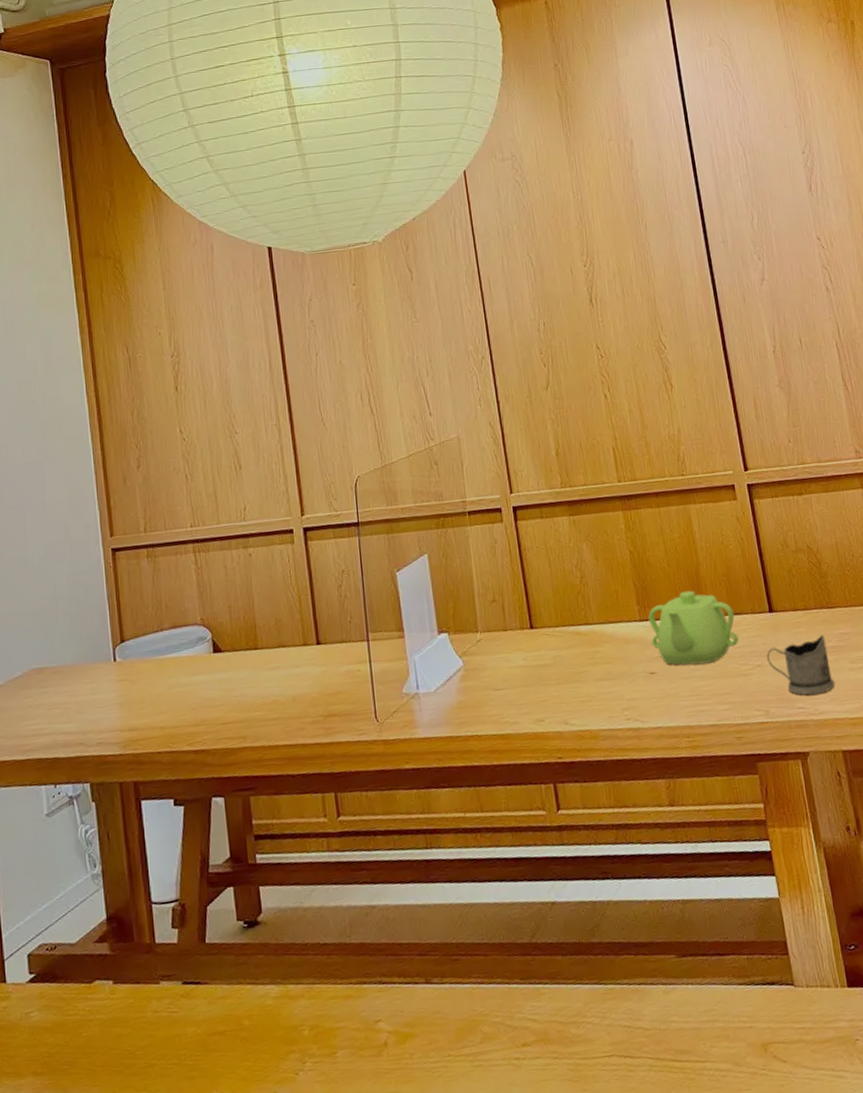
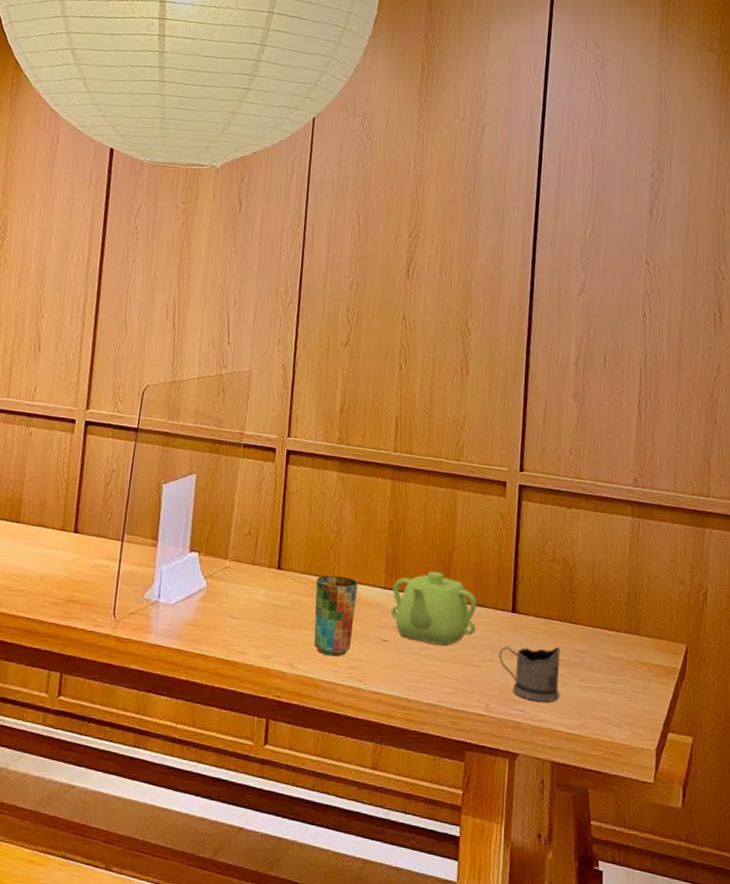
cup: none [571,619,620,704] -> present [313,575,358,657]

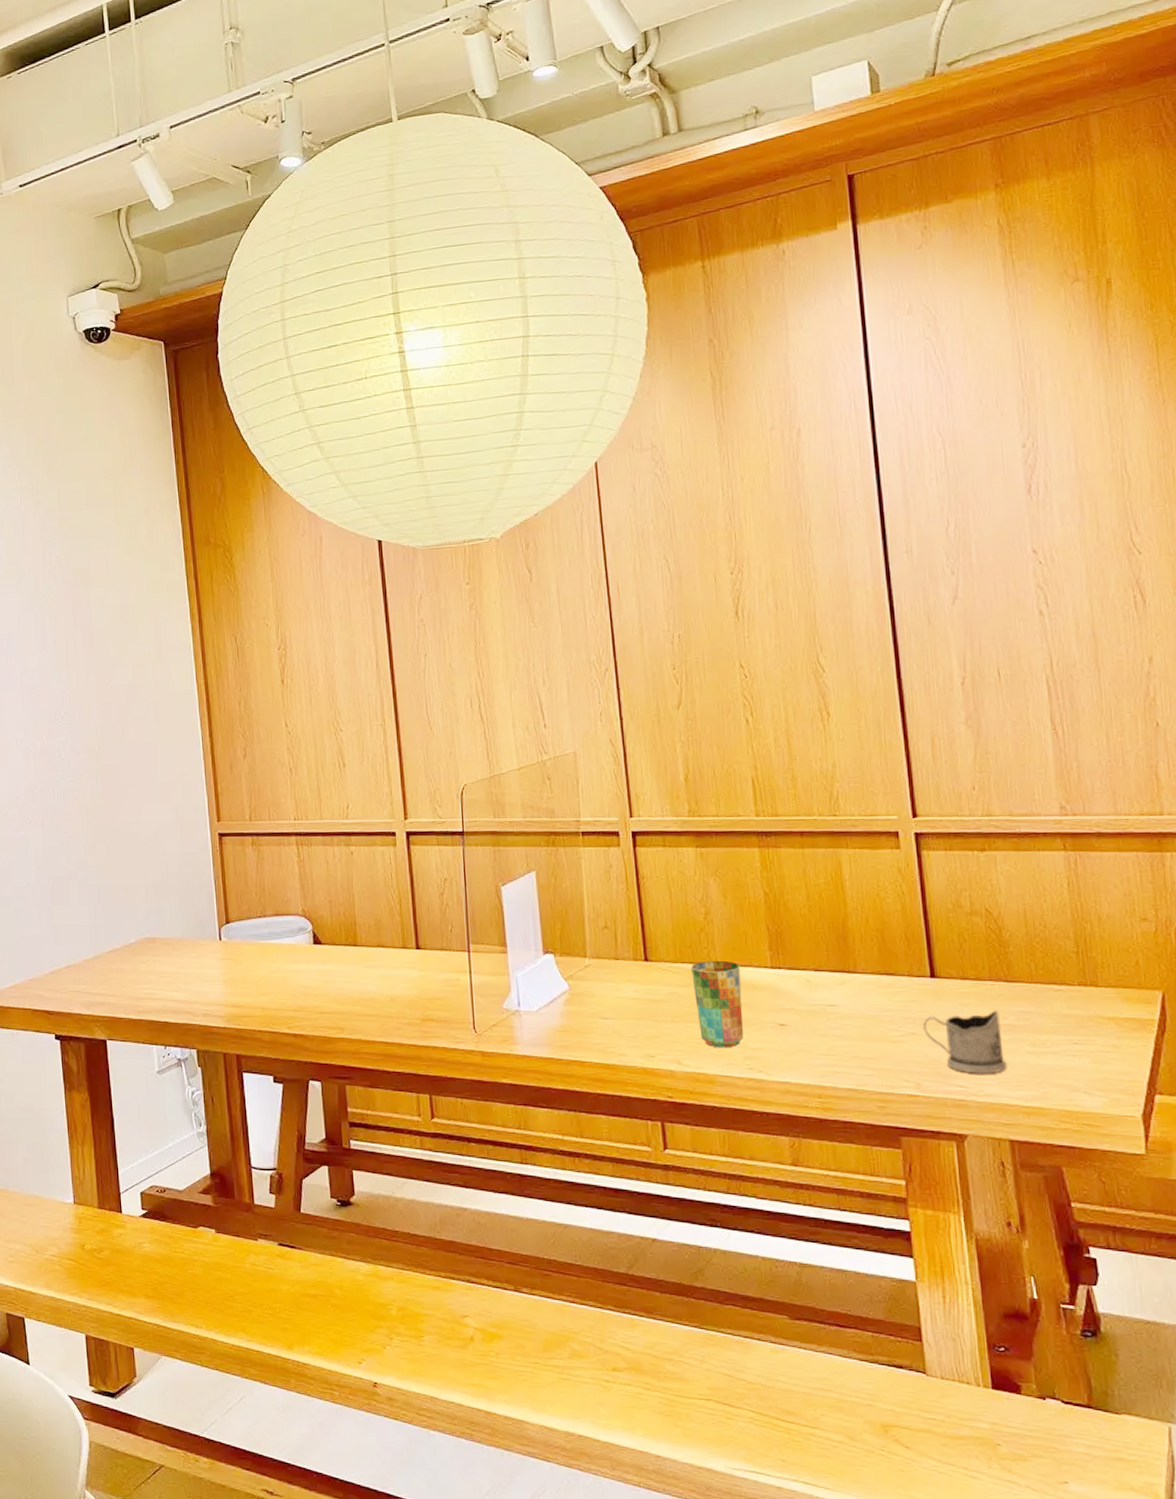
teapot: present [390,571,477,646] -> none [782,942,890,1023]

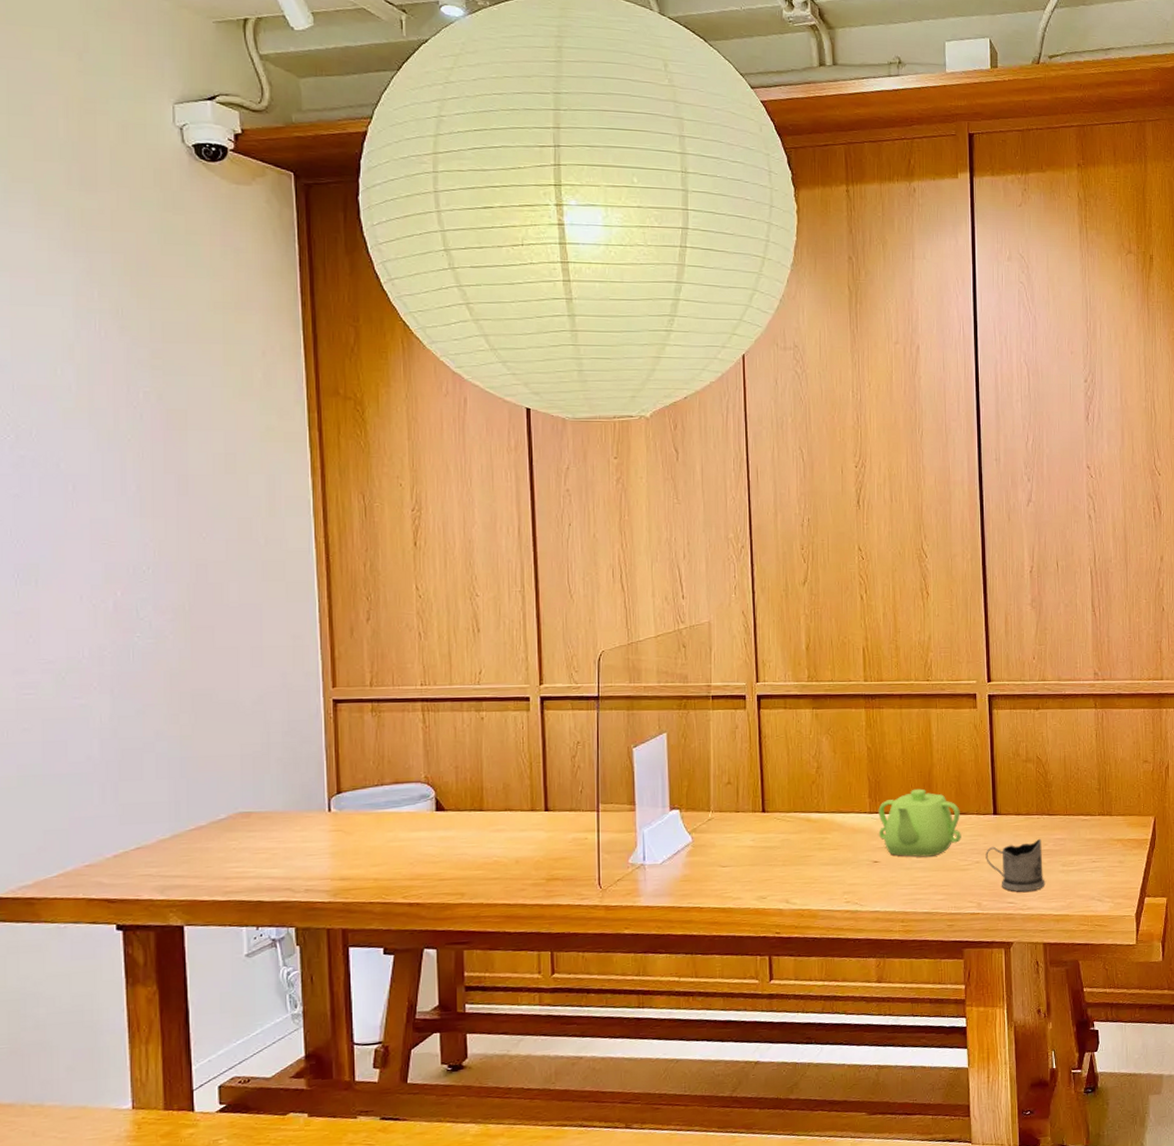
cup: present [691,960,743,1048] -> none [802,808,844,886]
teapot: none [782,942,890,1023] -> present [878,788,961,857]

